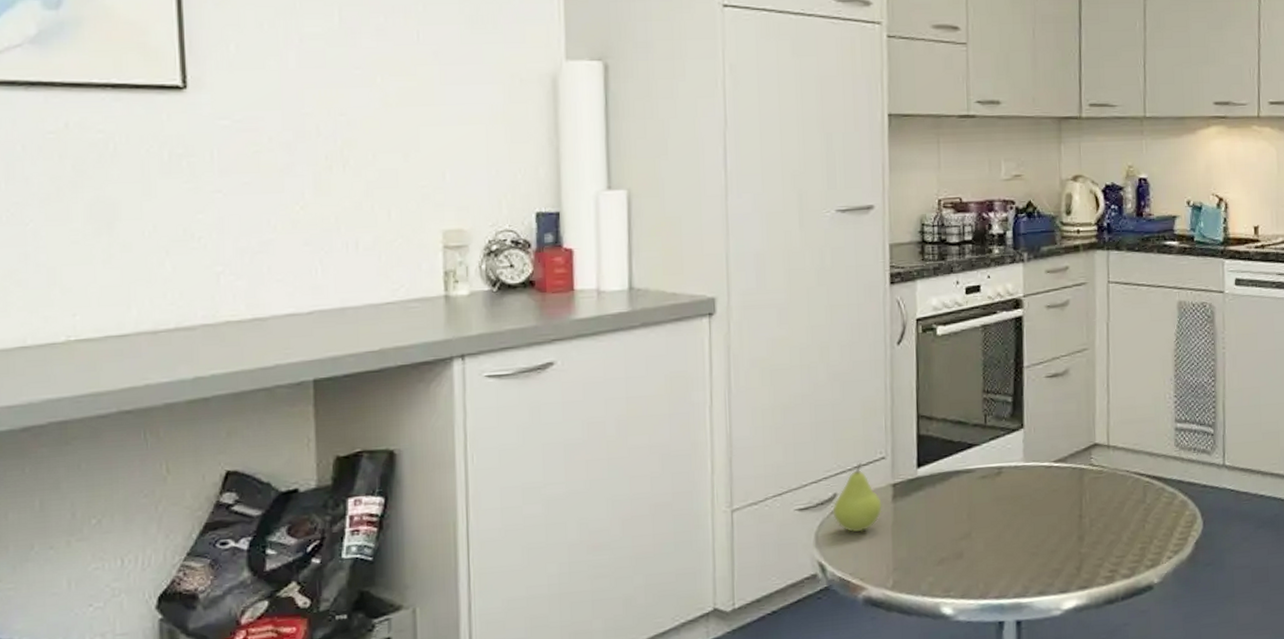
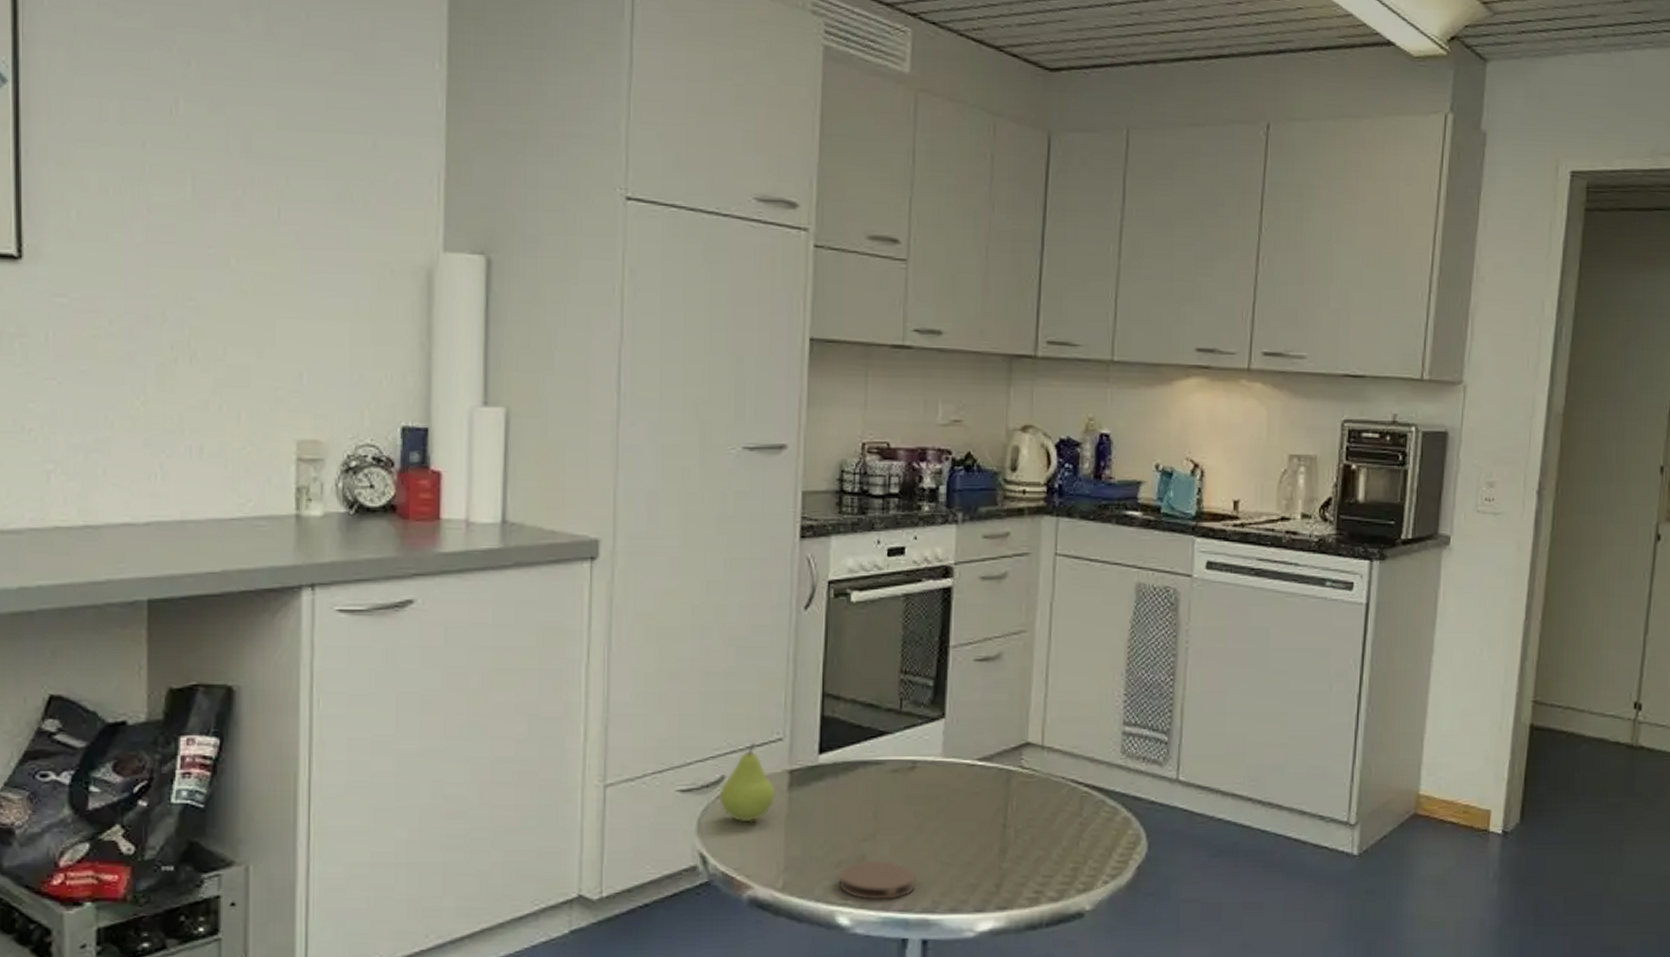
coaster: none [940,555,1008,591] -> present [837,860,916,900]

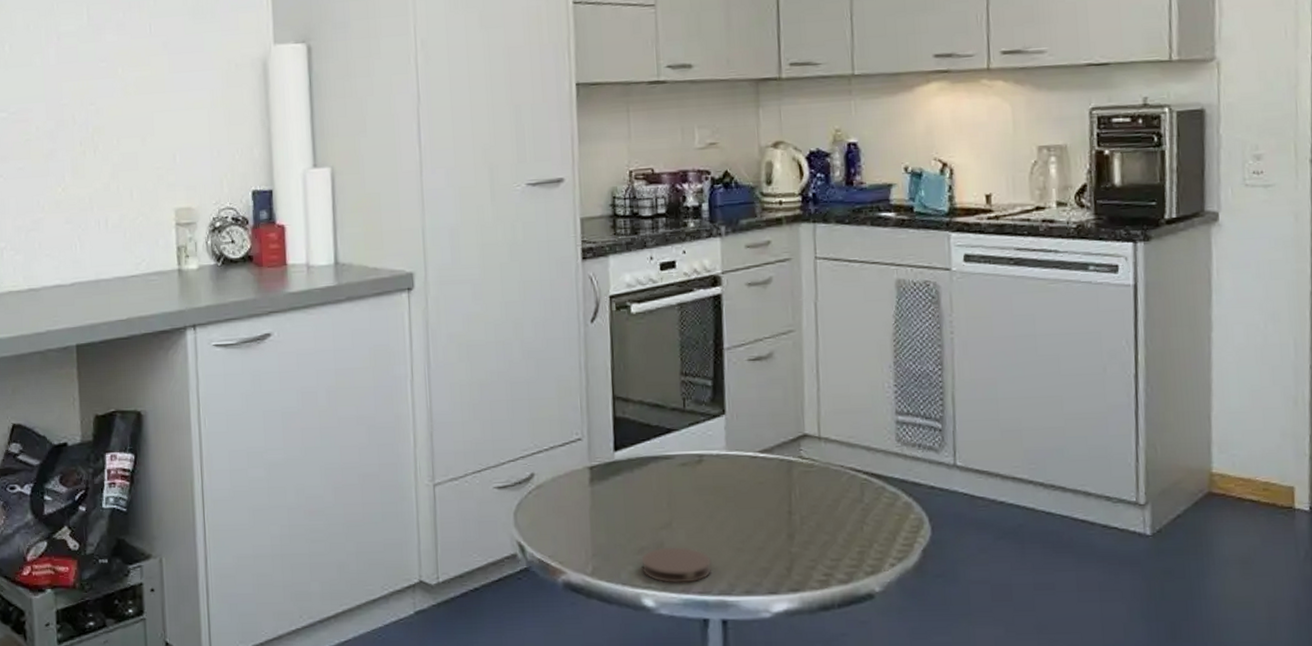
fruit: present [719,742,776,823] -> none [530,443,580,515]

